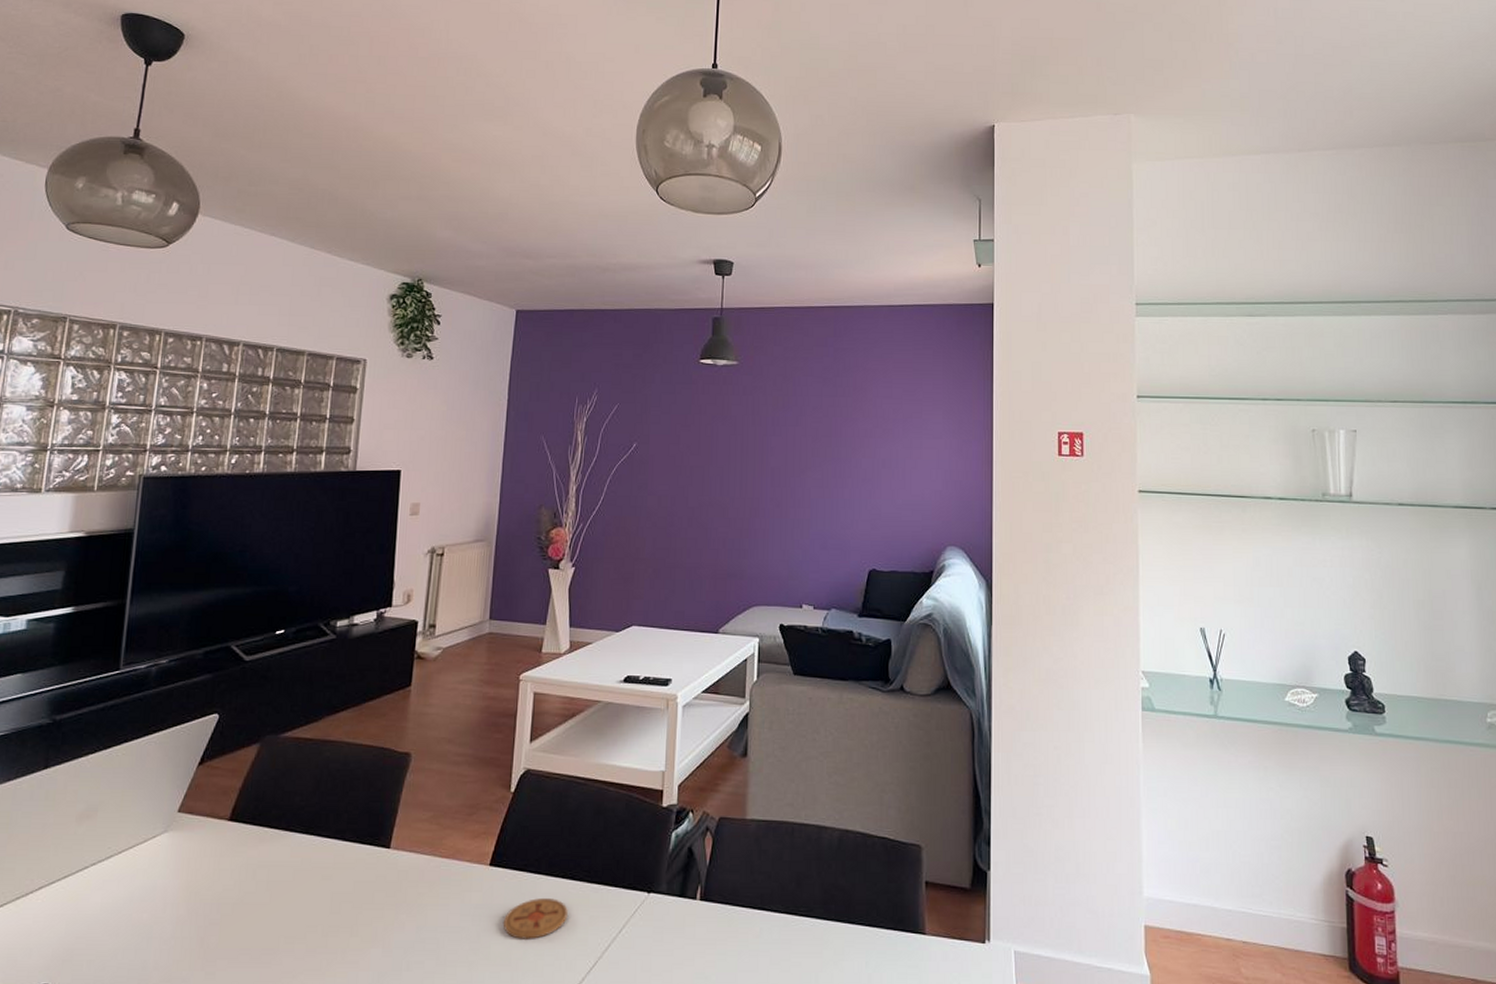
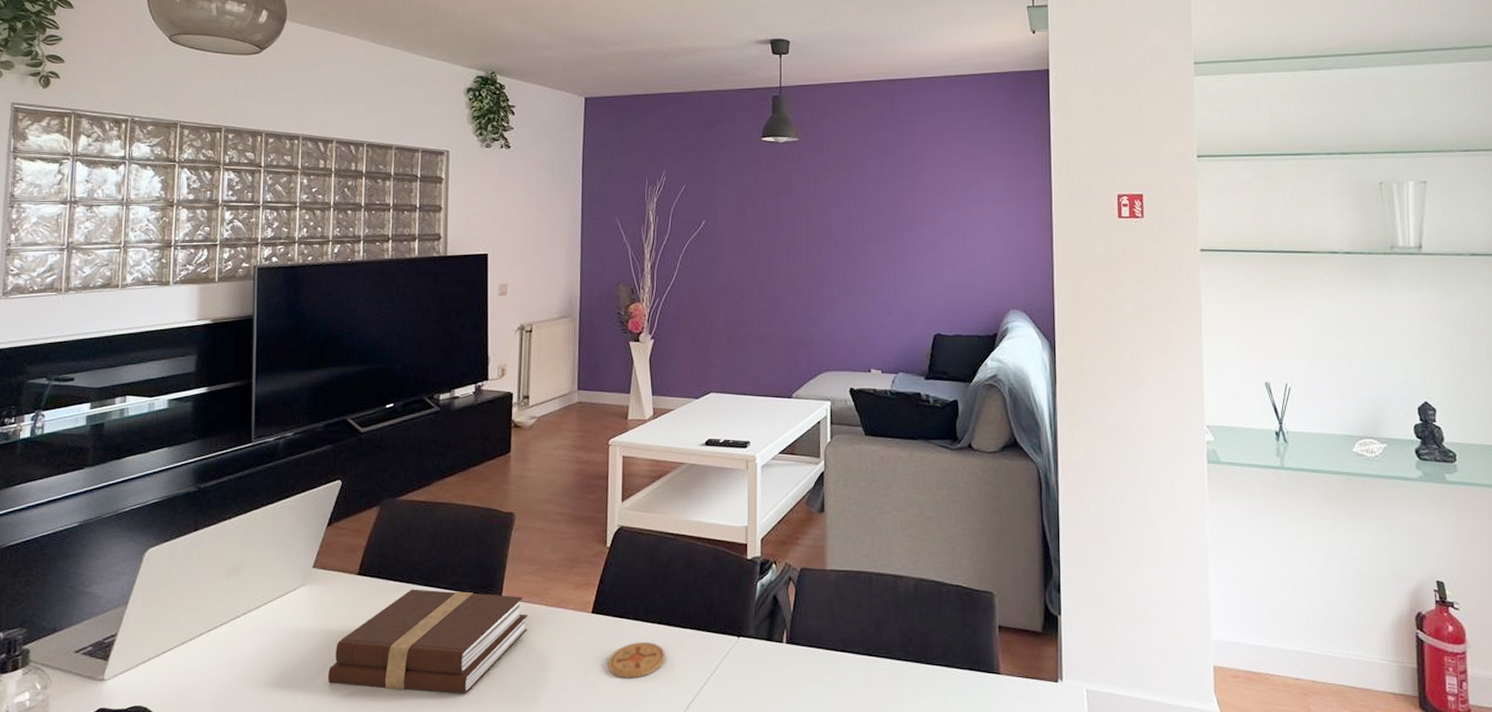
book: none [184,837,418,957] -> present [327,589,528,694]

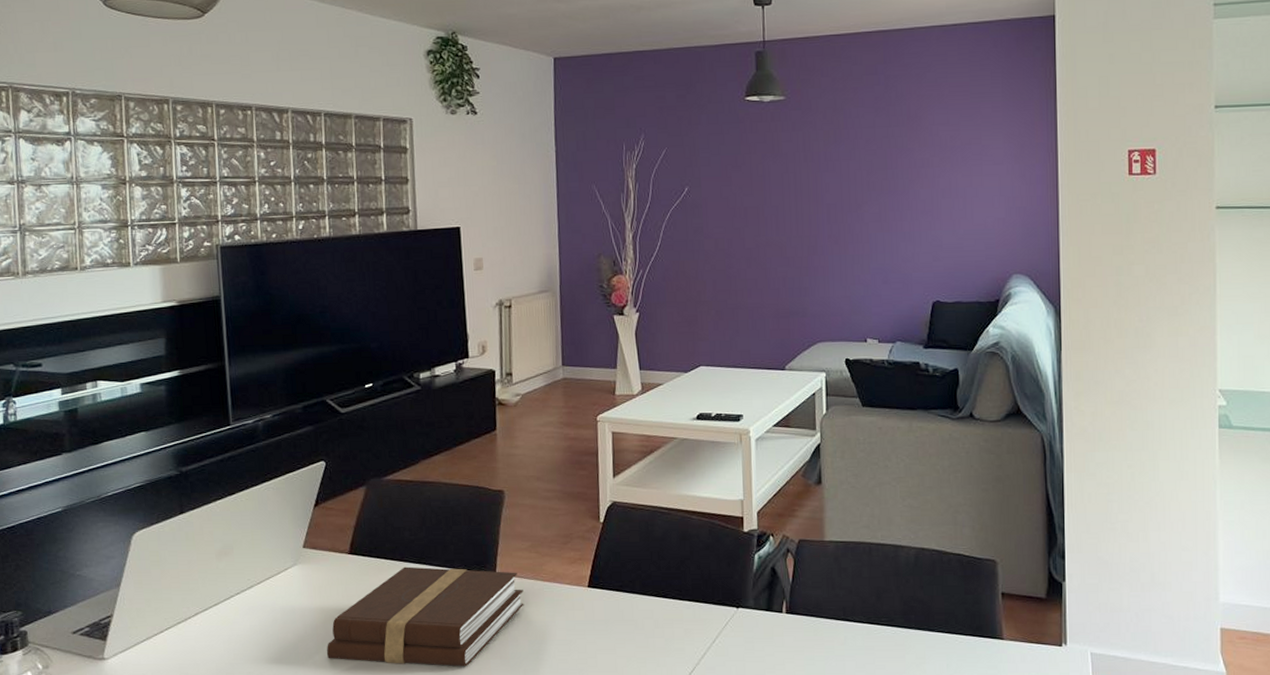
coaster: present [607,642,665,679] -> none [605,614,664,650]

